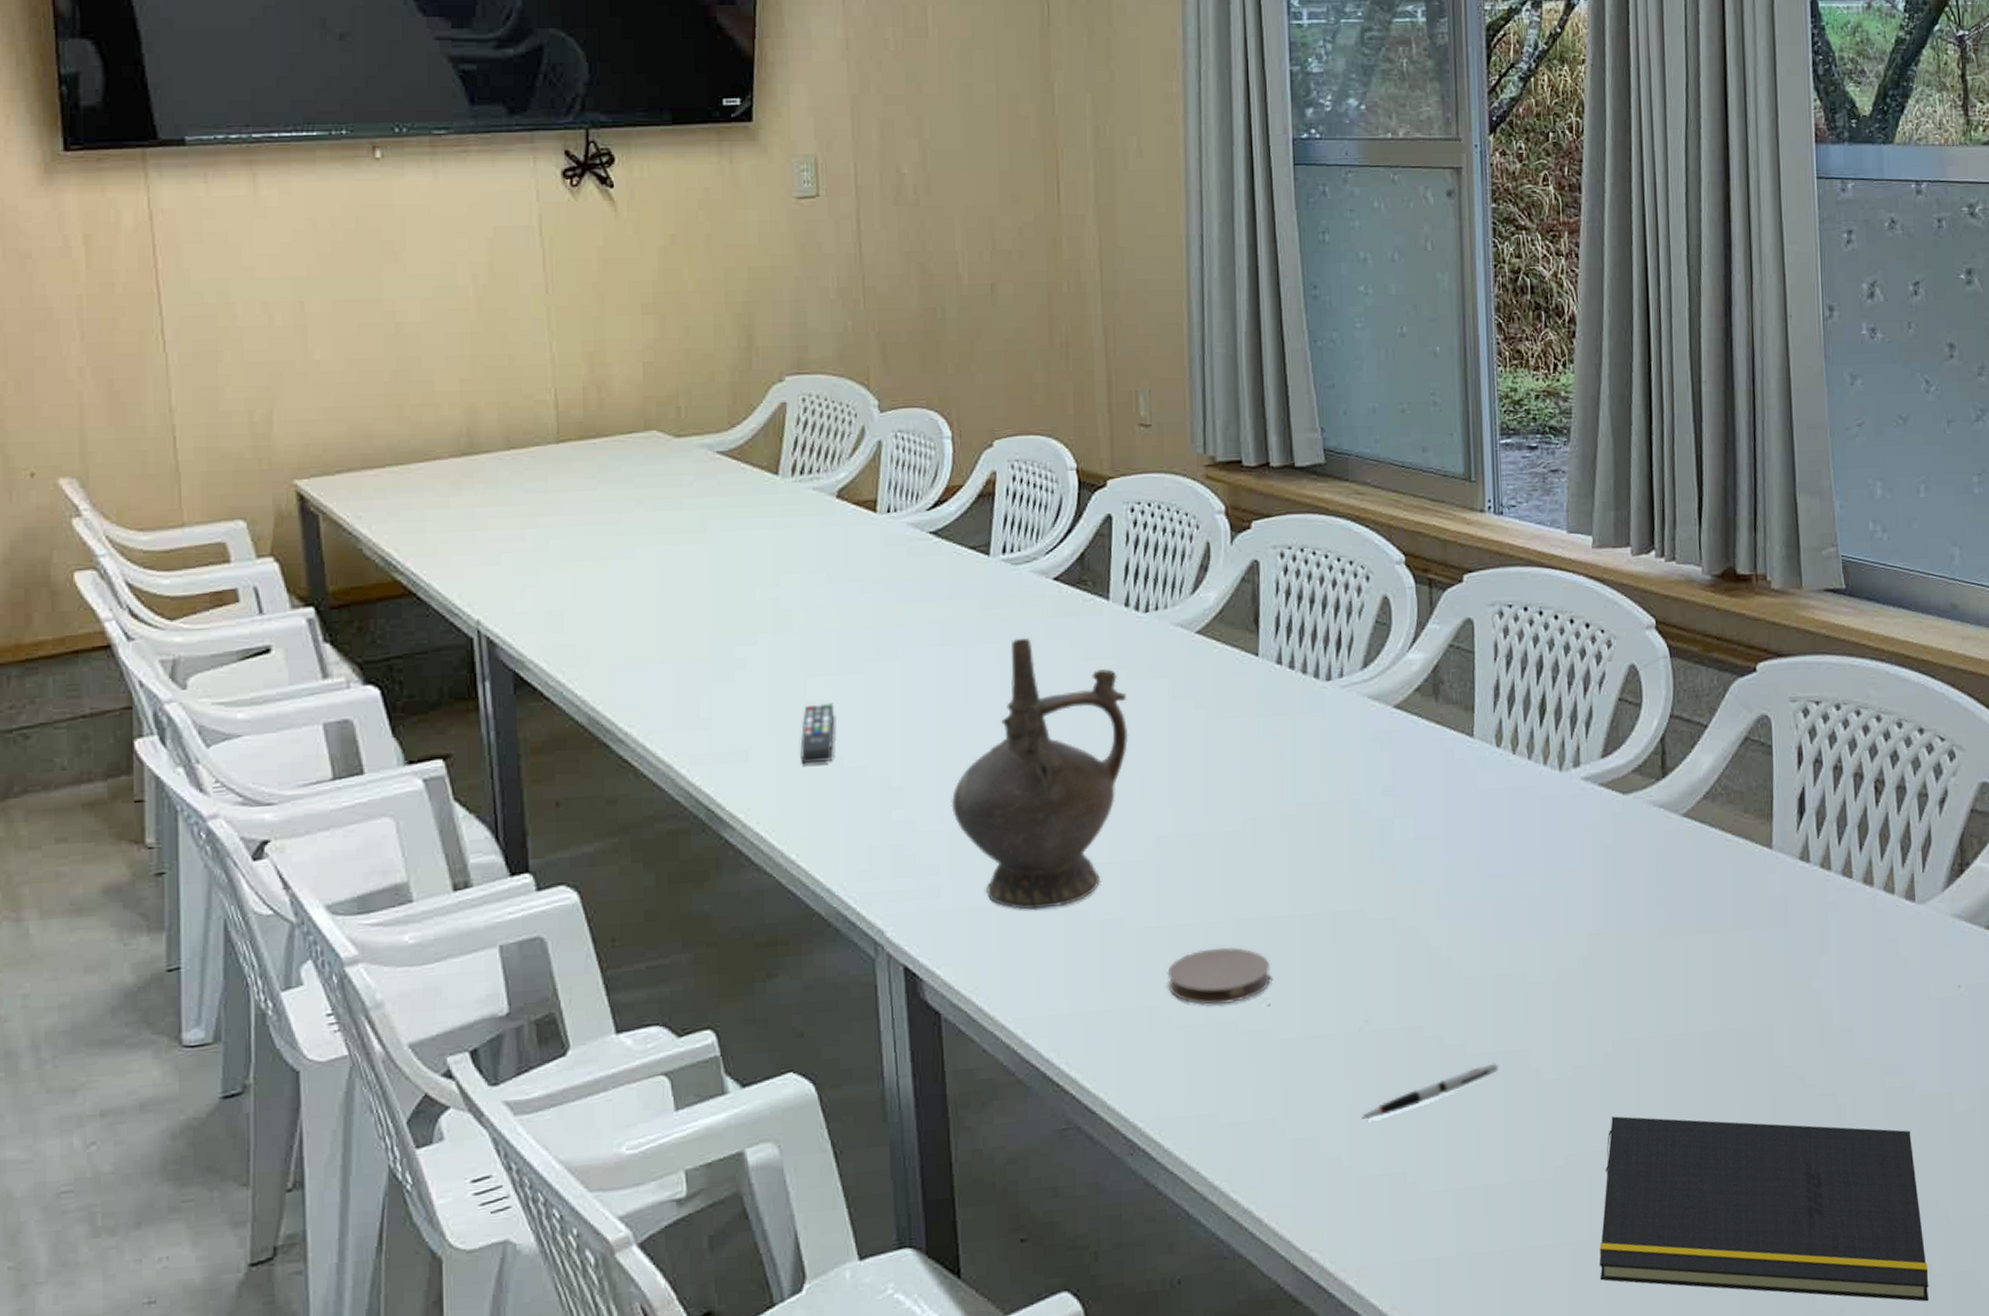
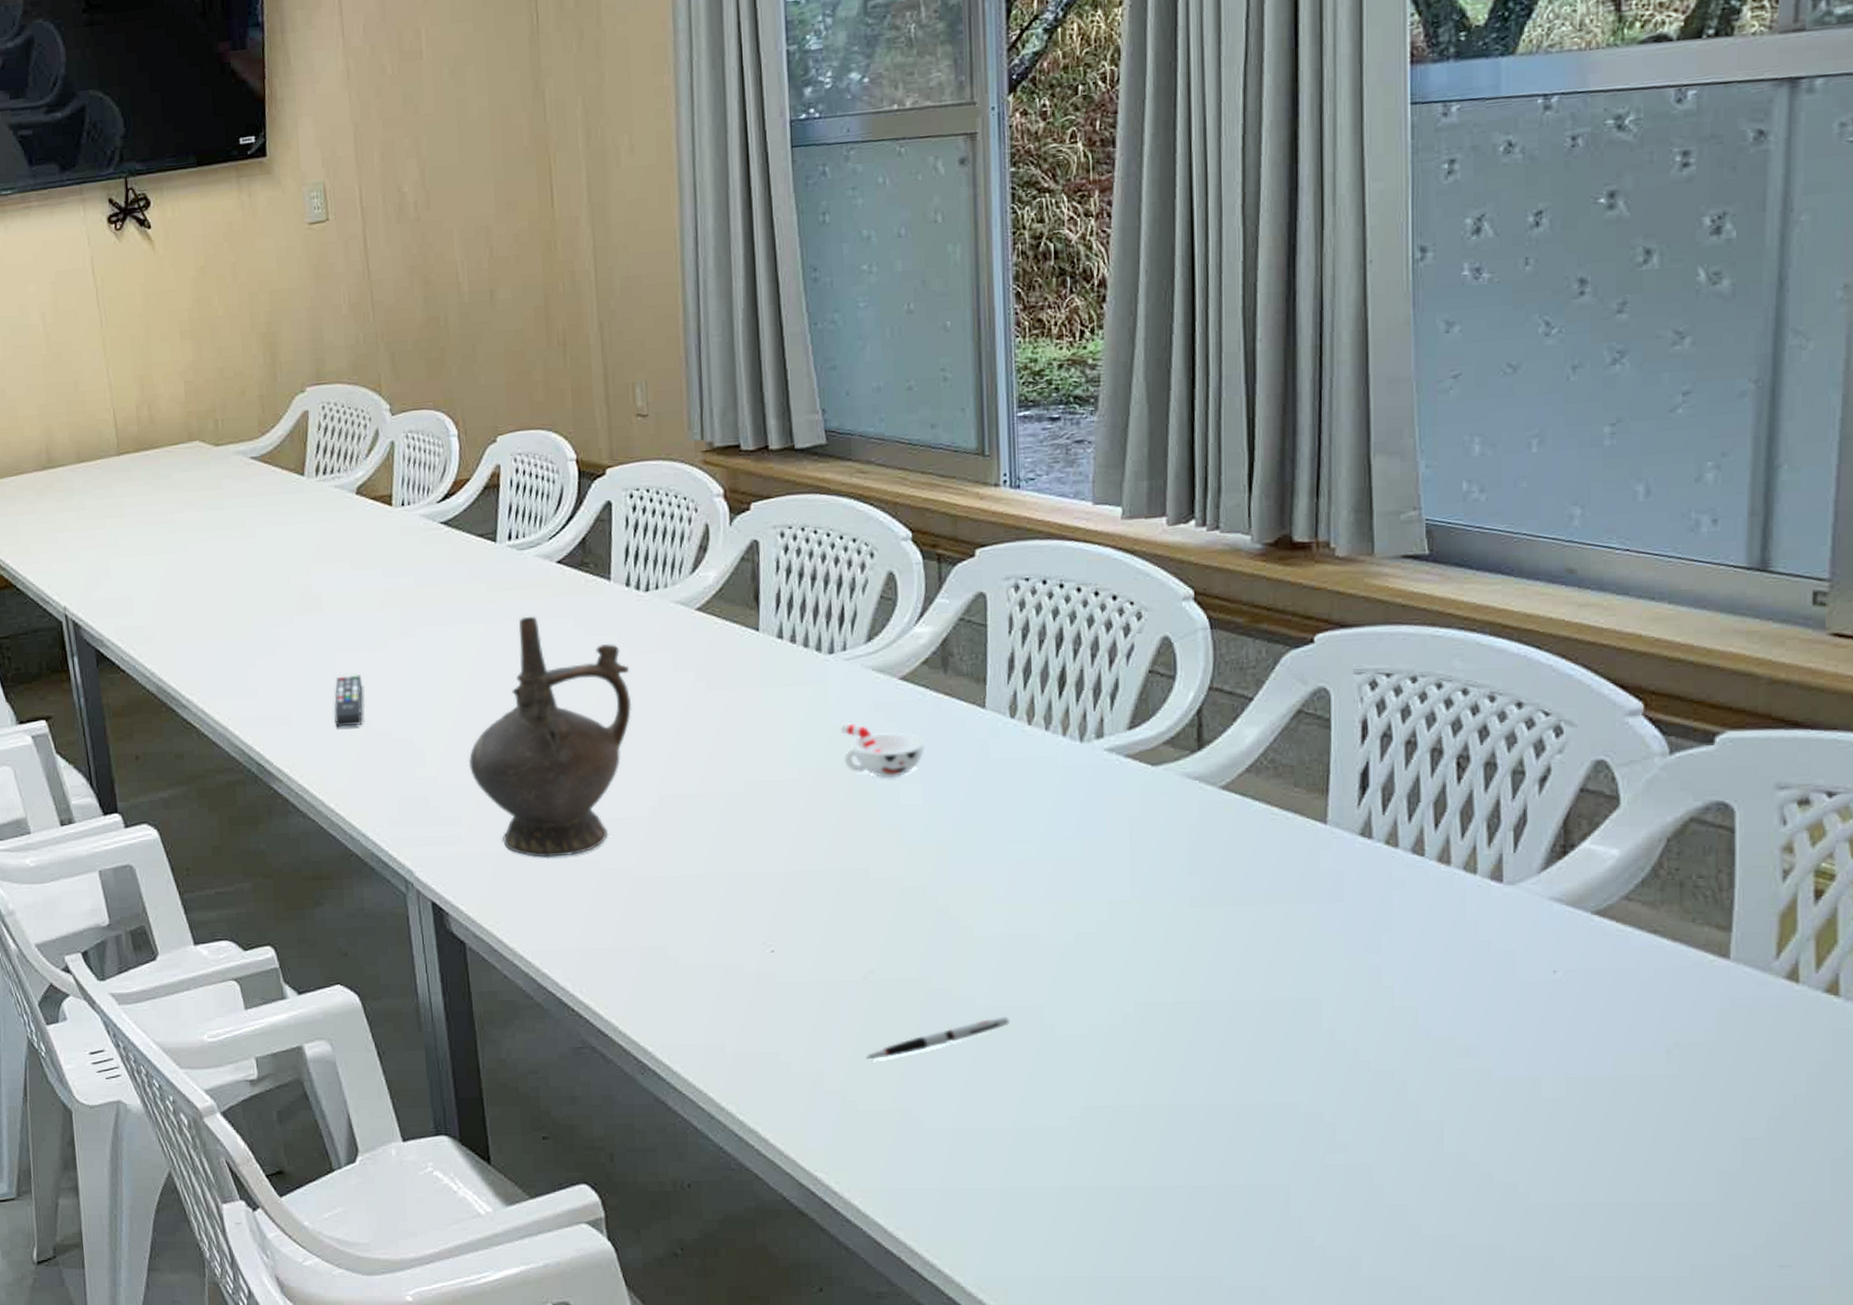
coaster: present [1167,947,1271,1006] -> none [673,898,775,949]
cup: none [1336,753,1418,811] -> present [840,722,926,778]
notepad: present [1599,1116,1929,1302] -> none [1116,1075,1501,1281]

